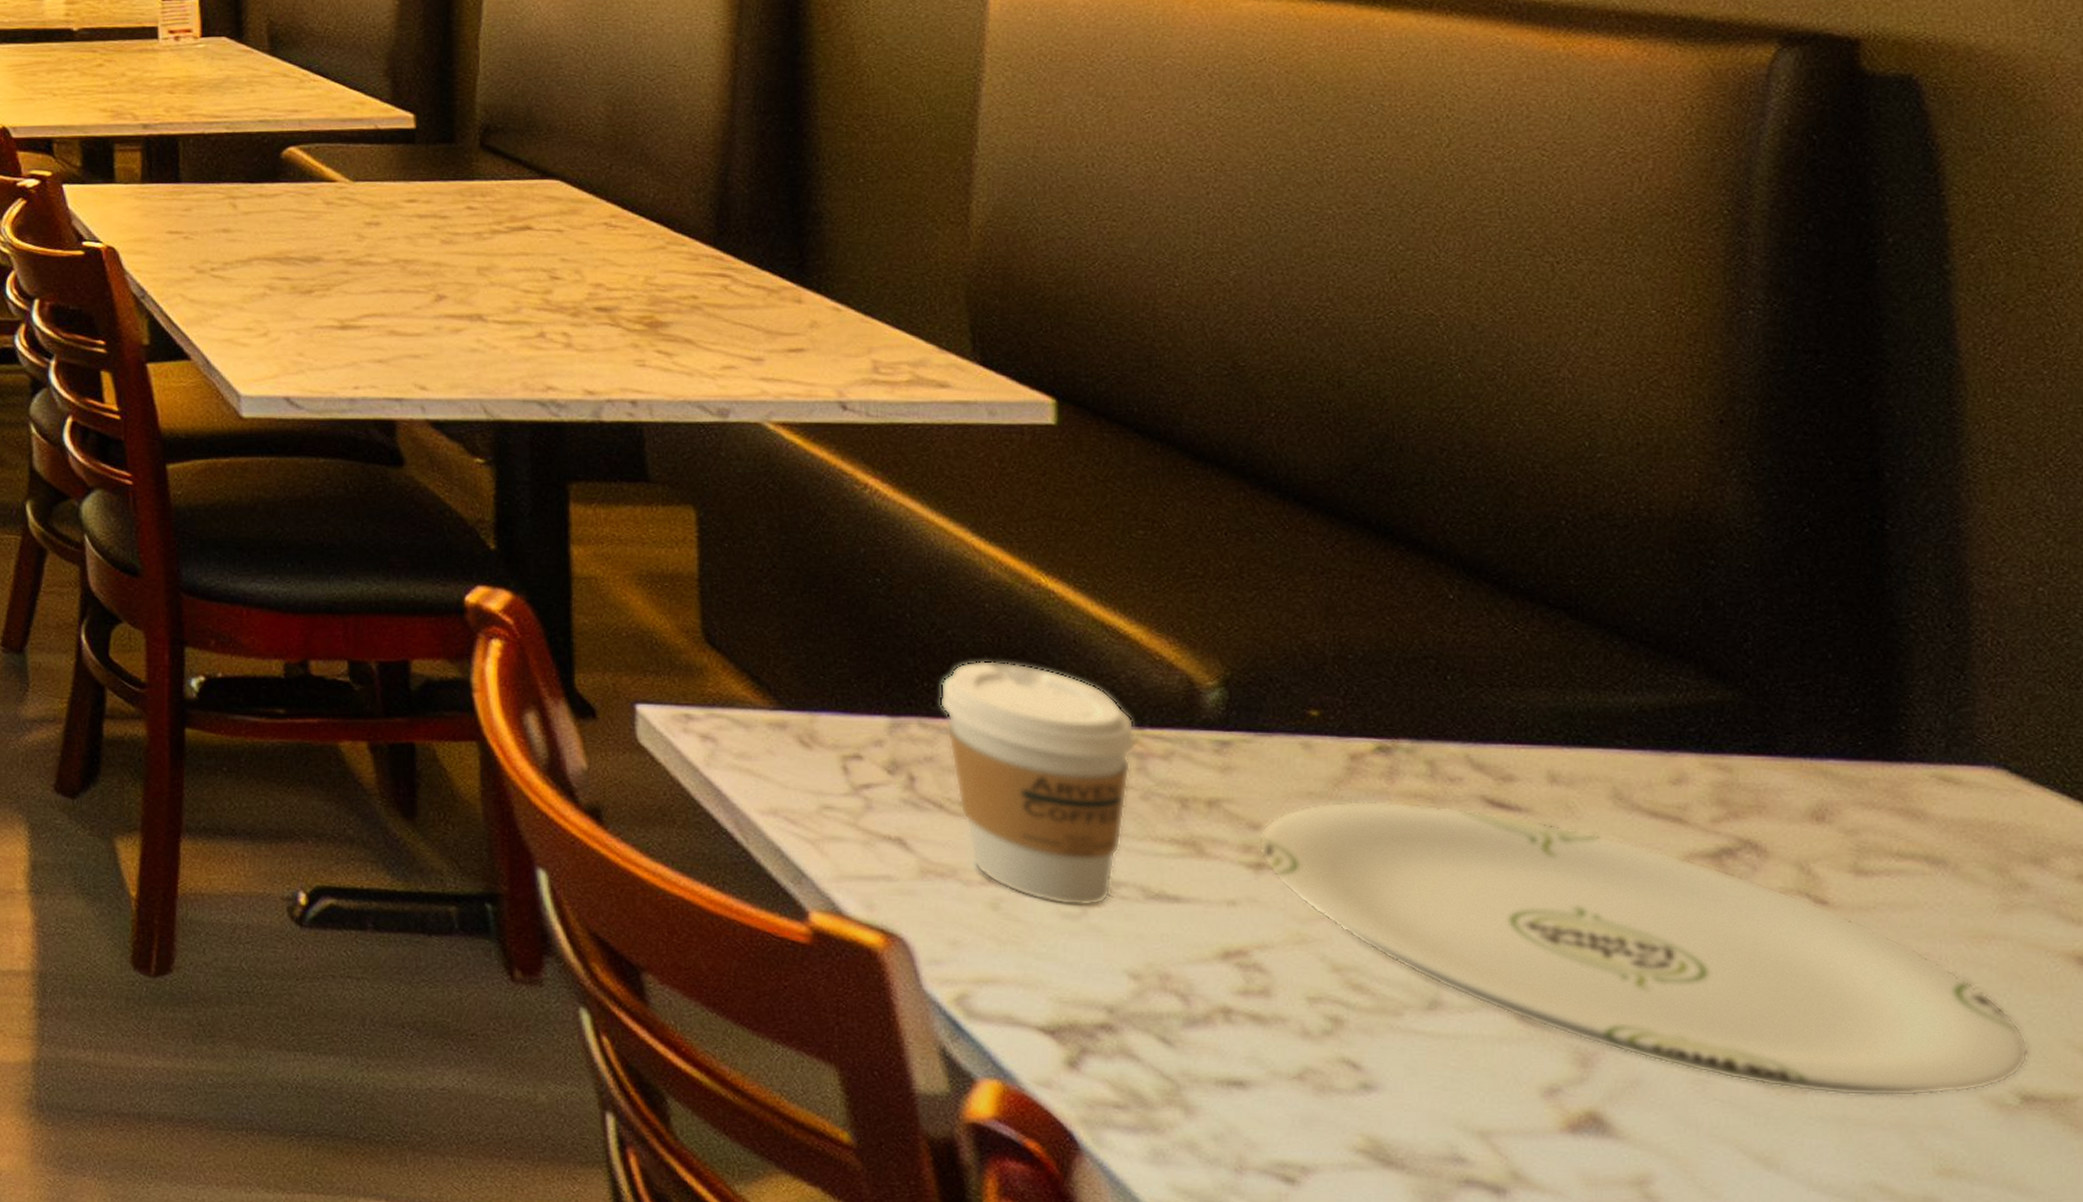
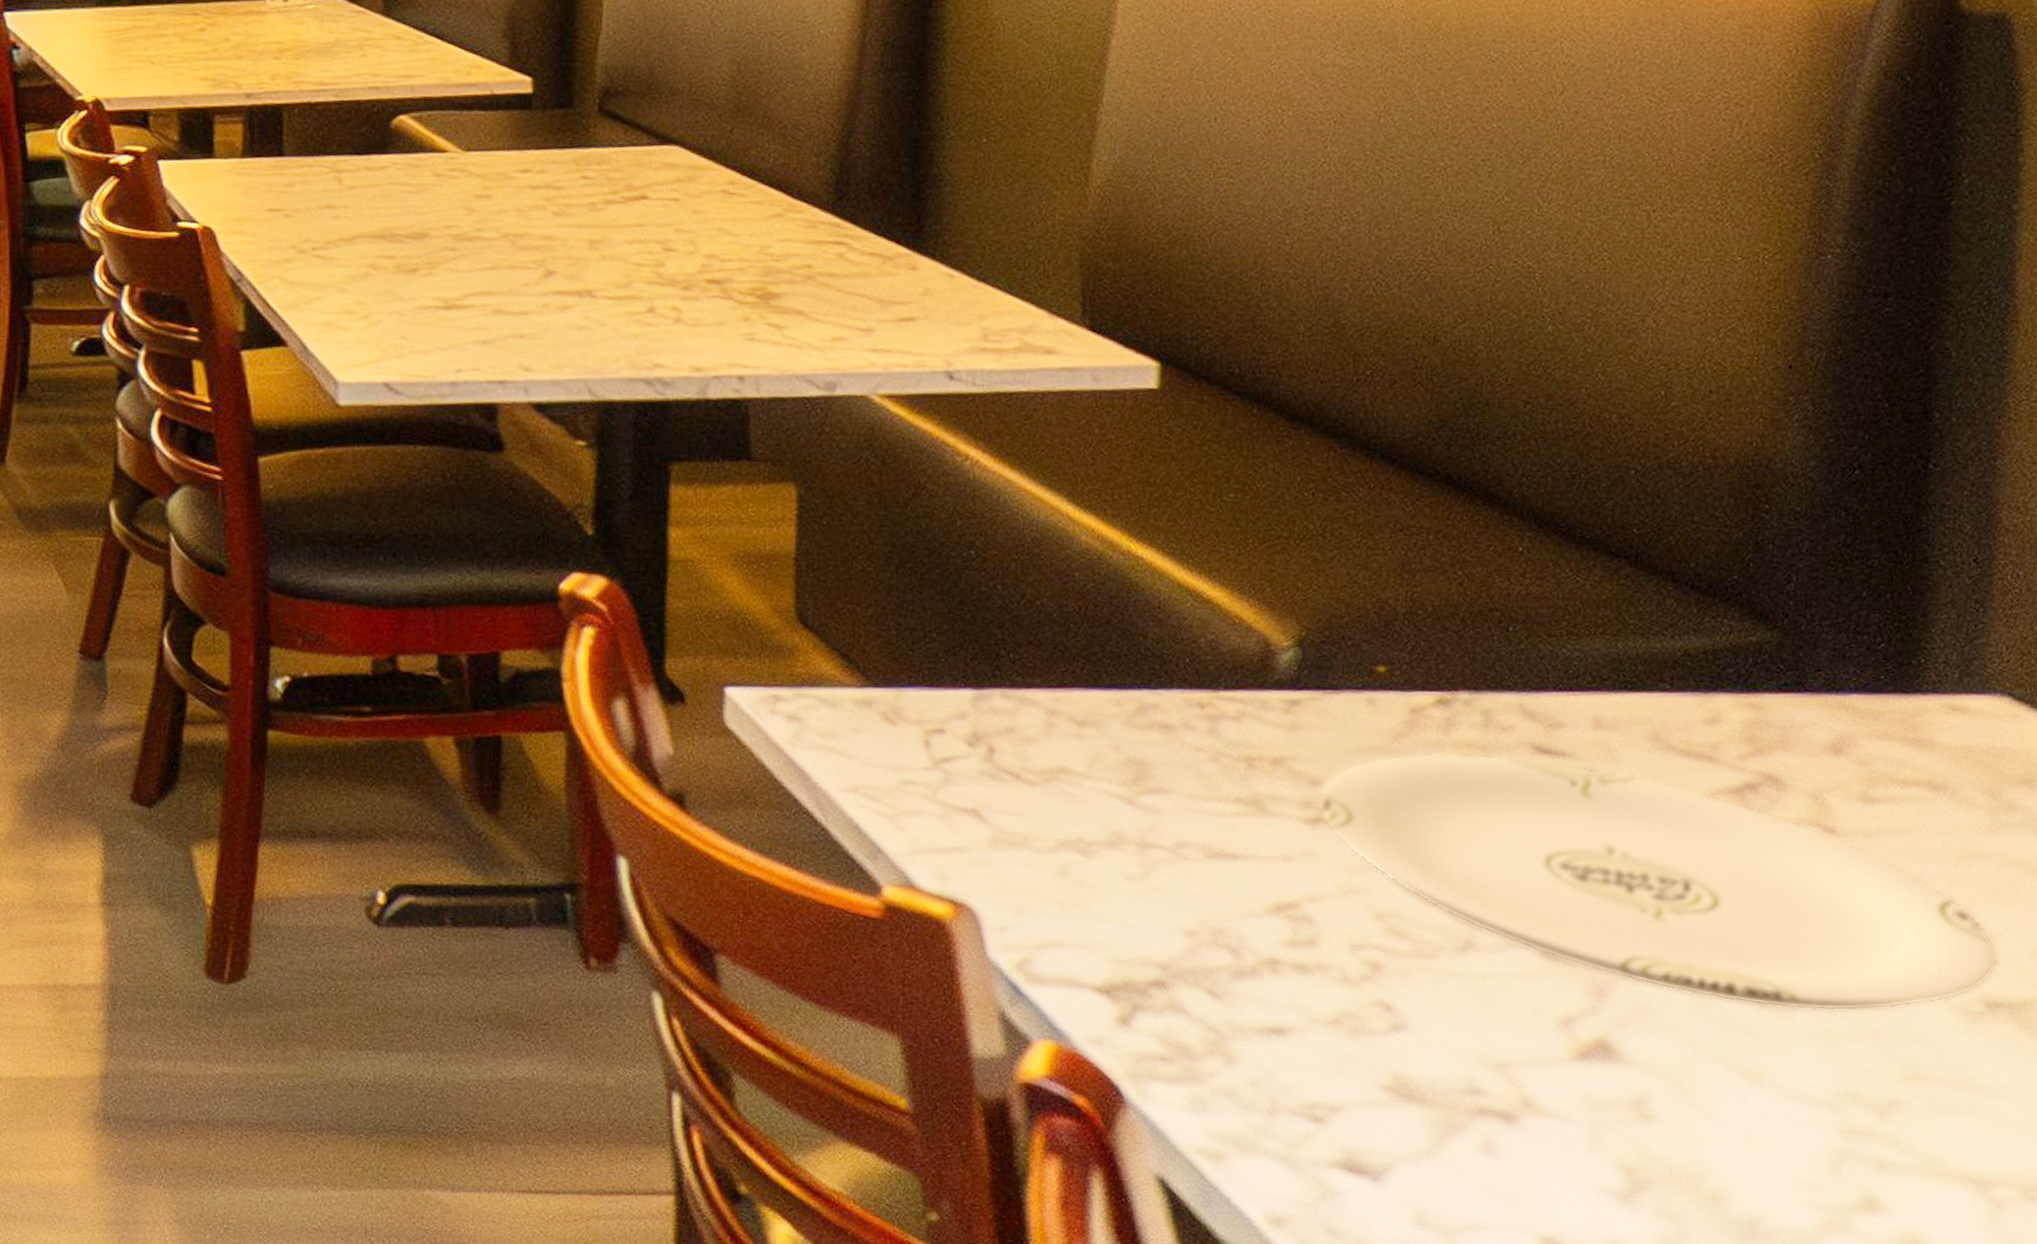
coffee cup: present [939,660,1136,907] -> none [1023,629,1210,869]

